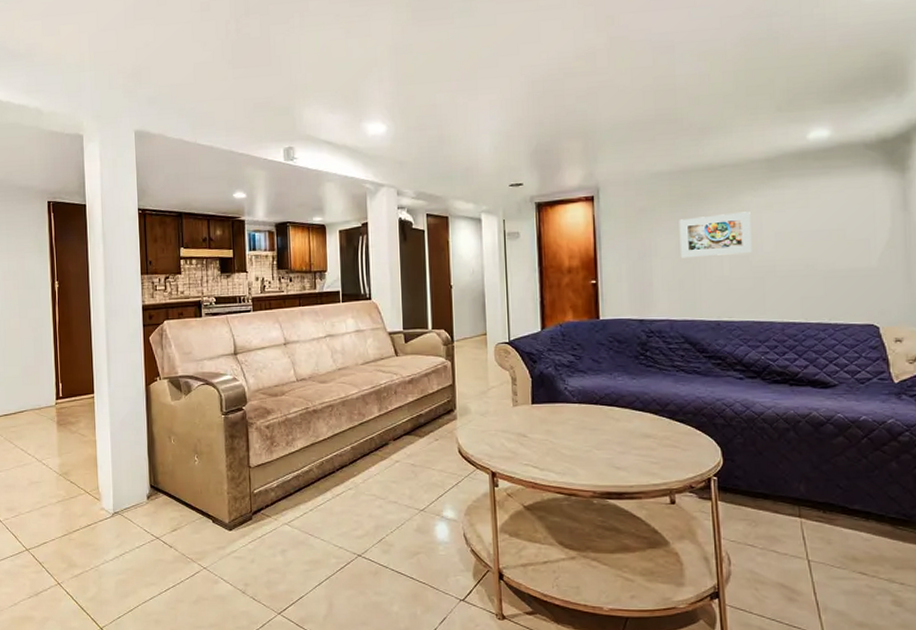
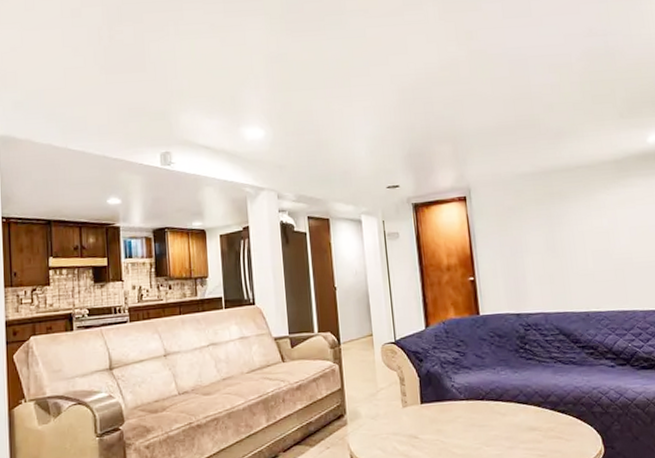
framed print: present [679,211,752,258] -> none [544,208,611,253]

